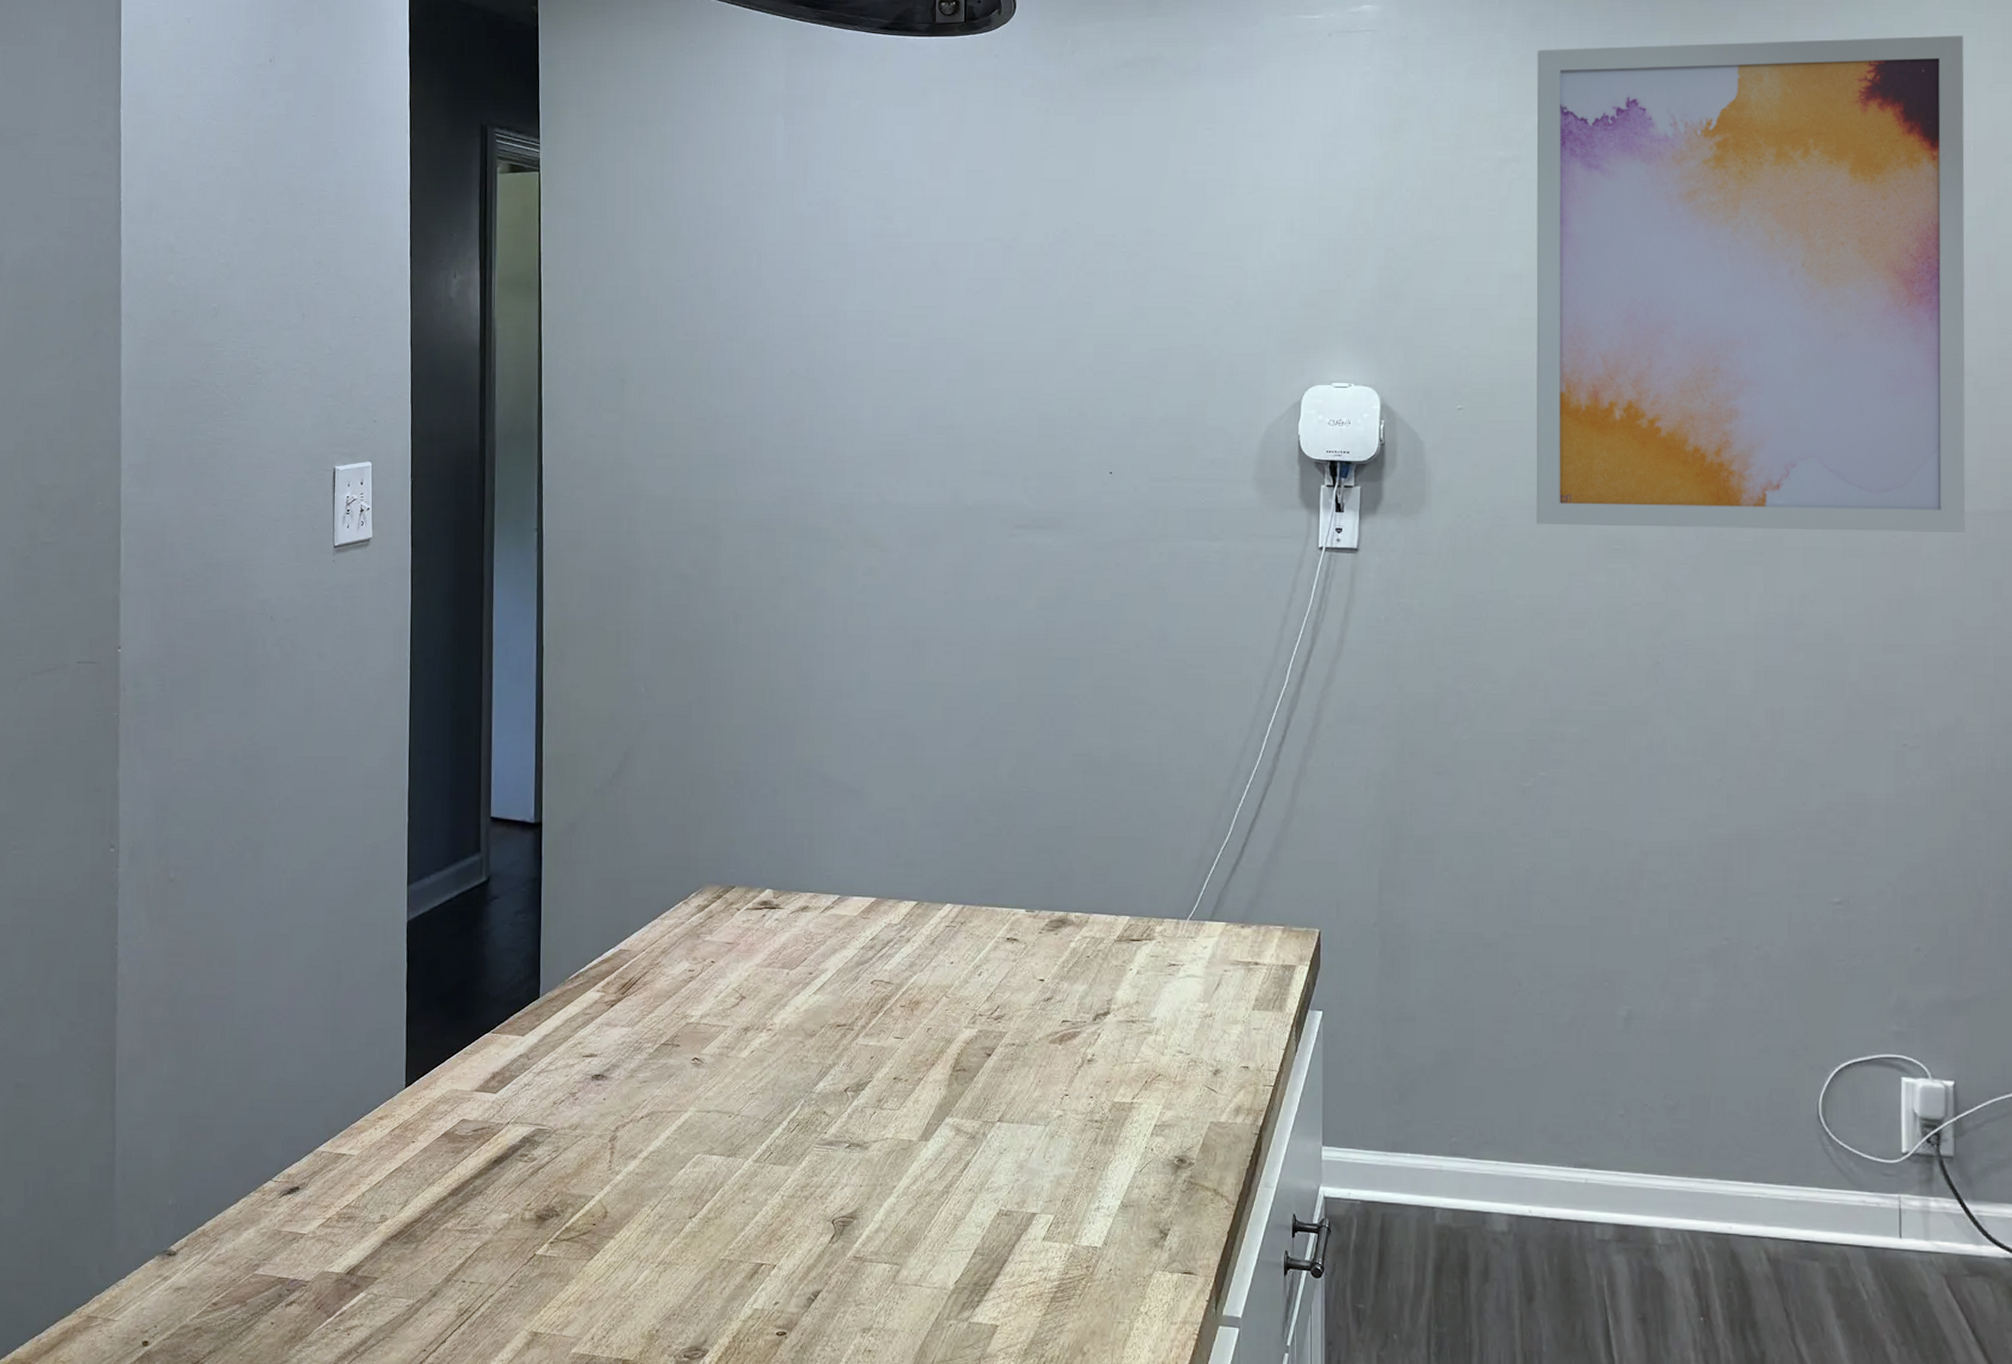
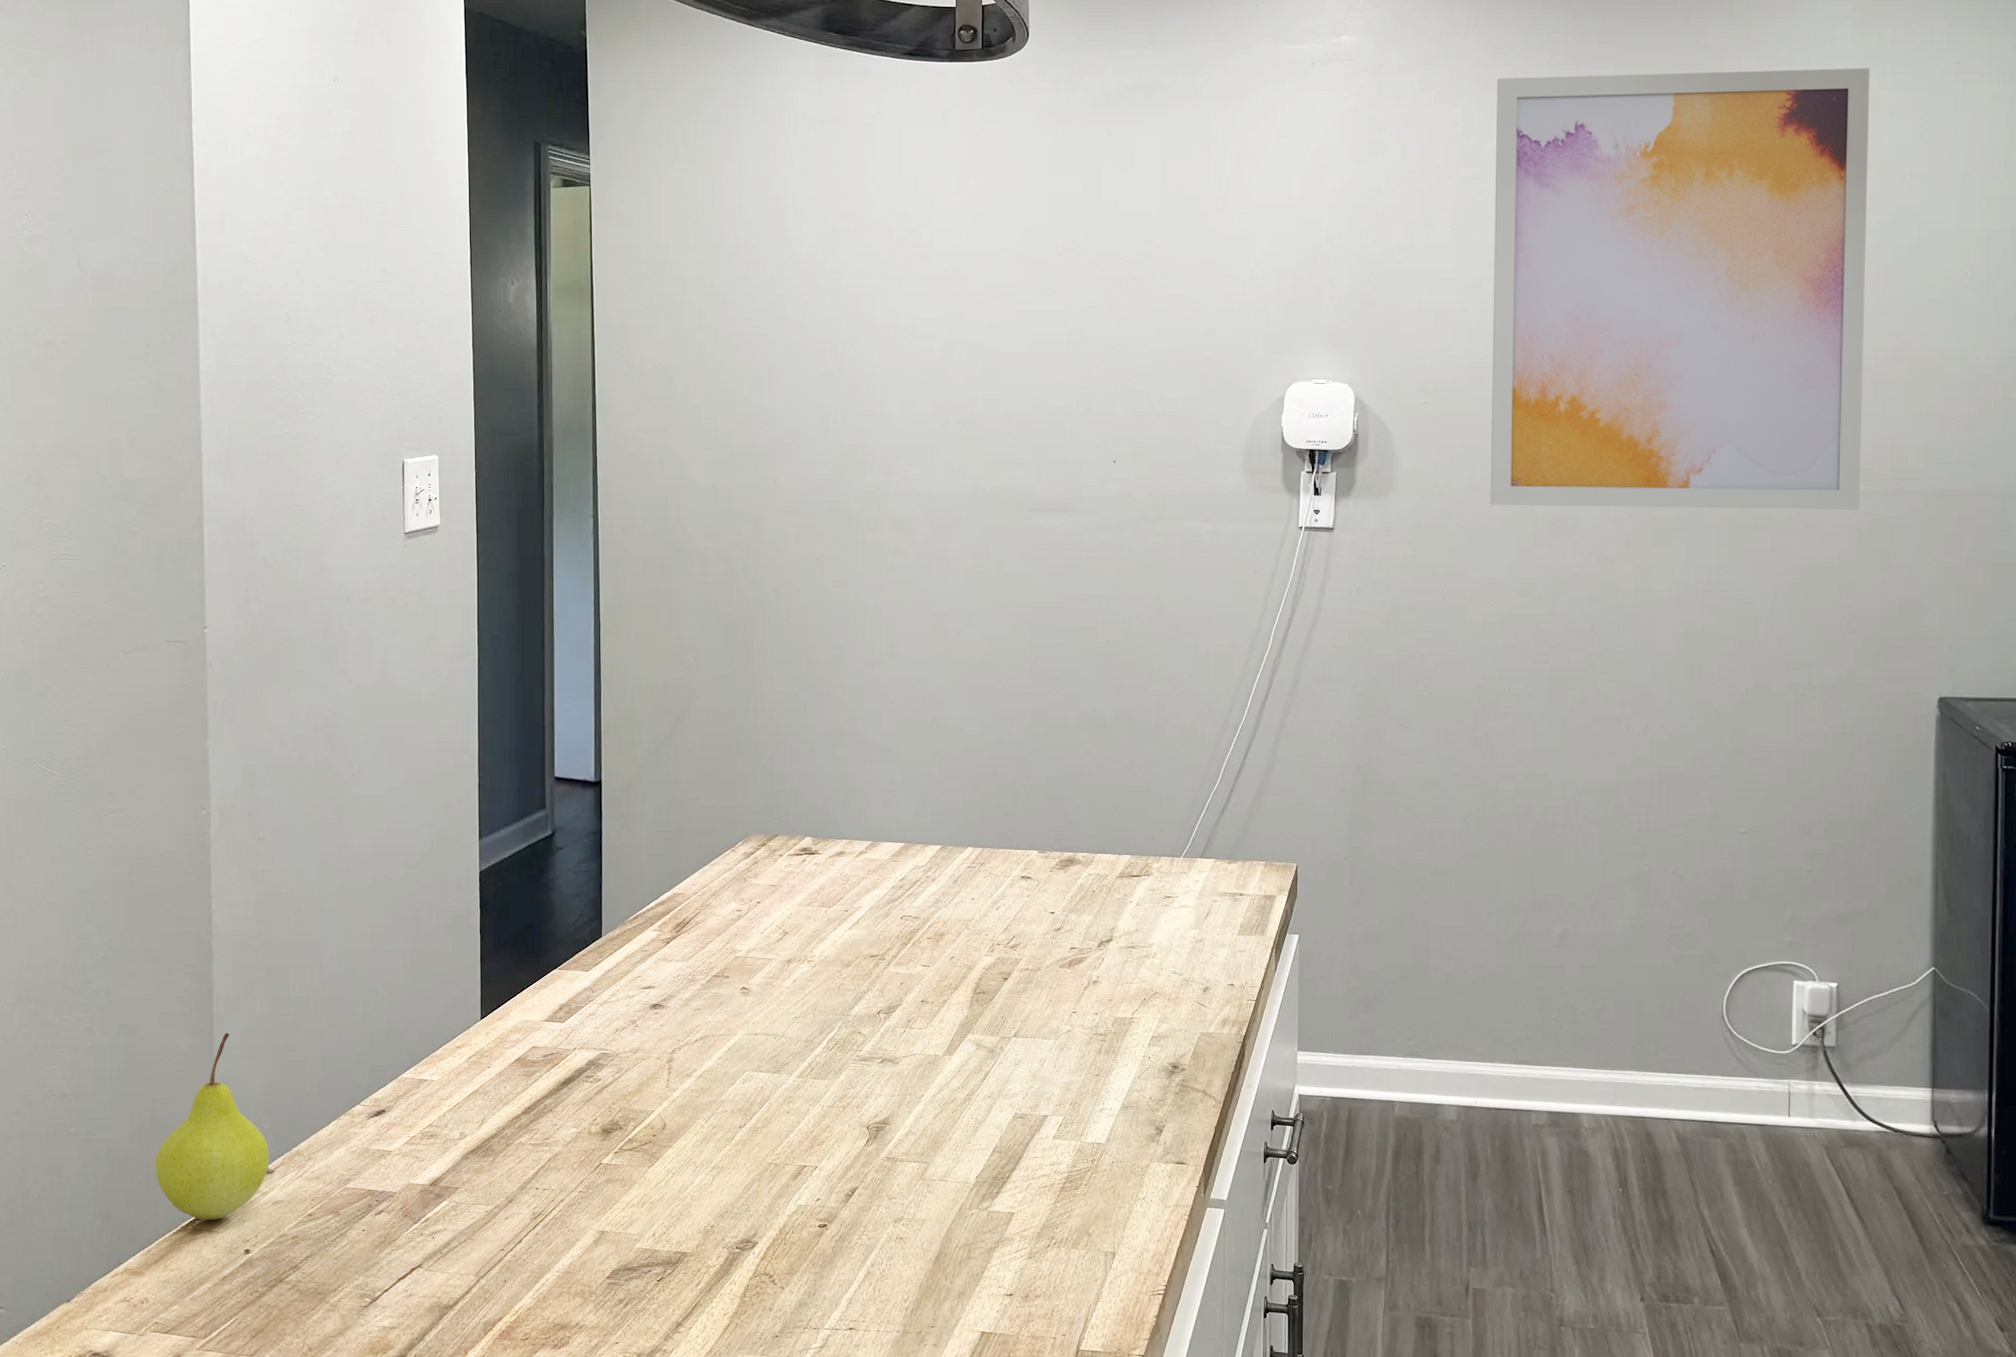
fruit: none [48,1095,172,1307] -> present [155,1032,269,1221]

